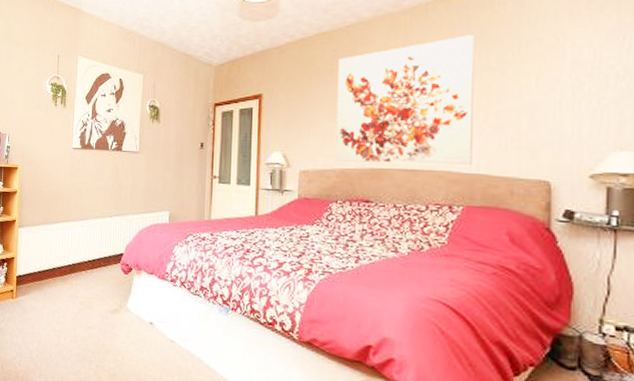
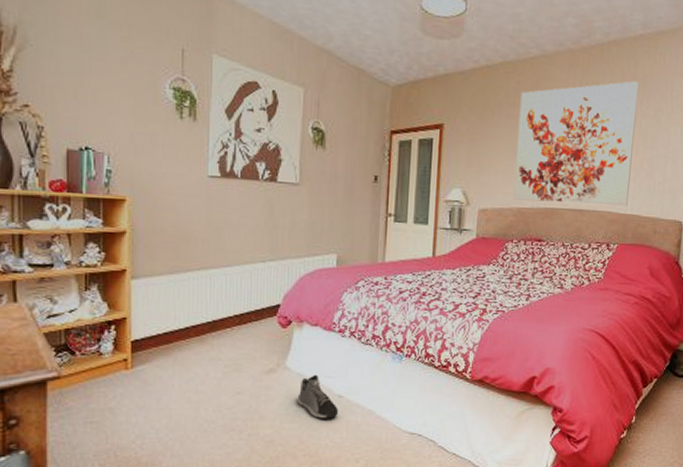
sneaker: none [136,318,171,362] -> present [297,374,339,419]

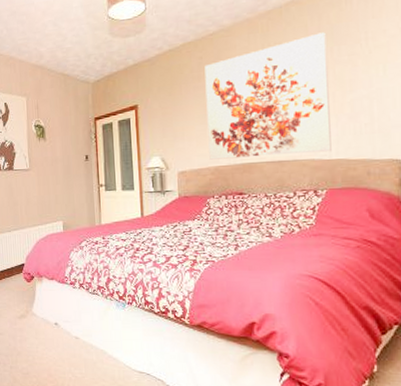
sneaker: present [297,374,339,419] -> none [43,319,77,357]

